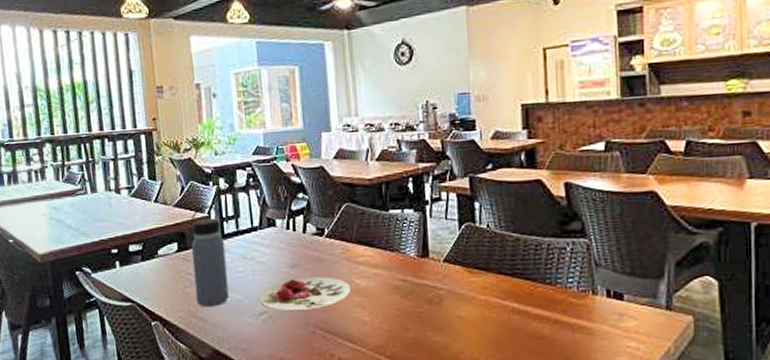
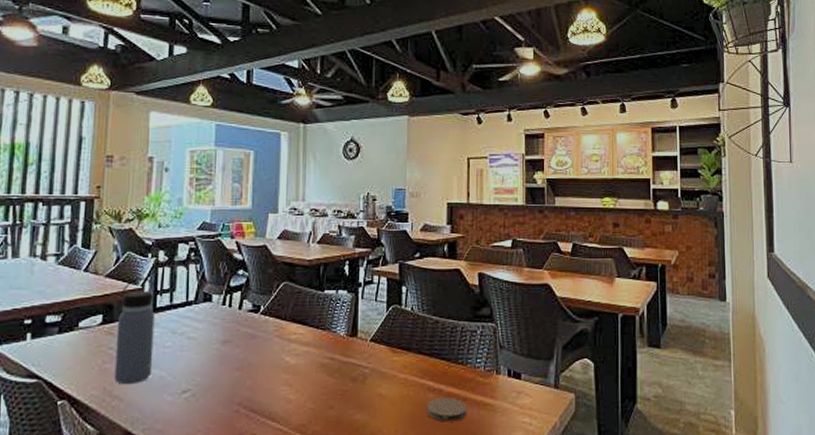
plate: present [258,277,351,311] -> none [183,354,280,388]
coaster: none [513,319,560,345] -> present [427,397,468,422]

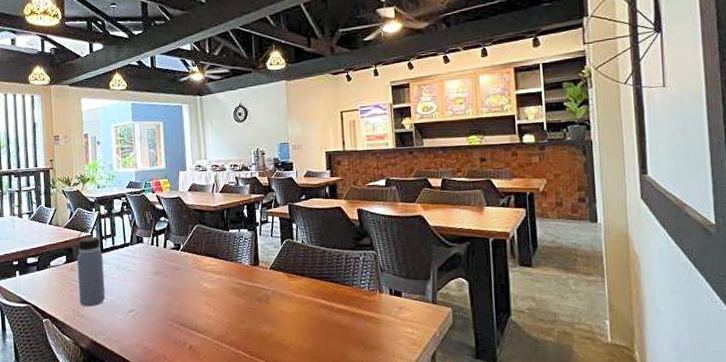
coaster: present [427,397,468,422] -> none [321,312,357,333]

